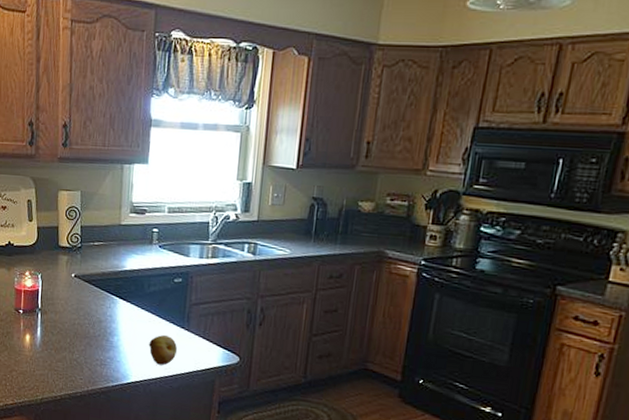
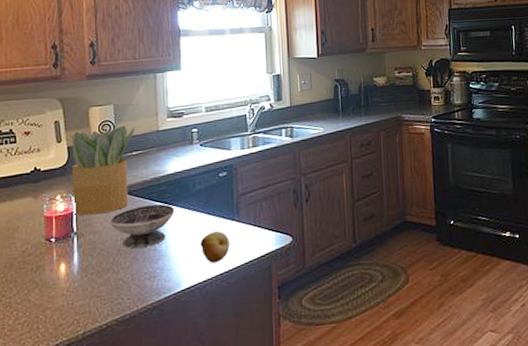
potted plant: none [39,213,100,297] -> present [70,125,136,216]
bowl: none [70,296,129,336] -> present [110,203,175,248]

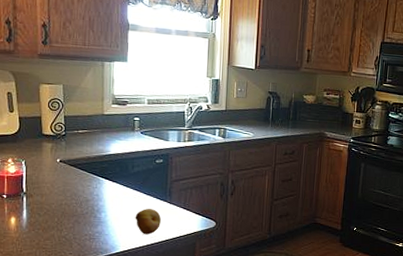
potted plant: present [70,125,136,216] -> none [21,104,83,180]
bowl: present [110,203,175,248] -> none [56,178,115,213]

